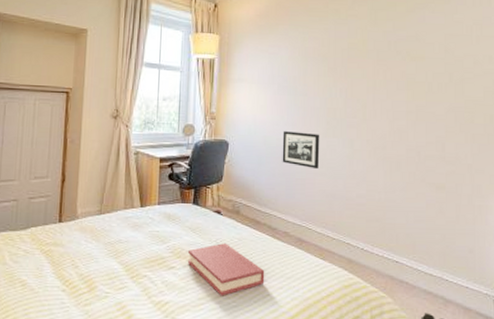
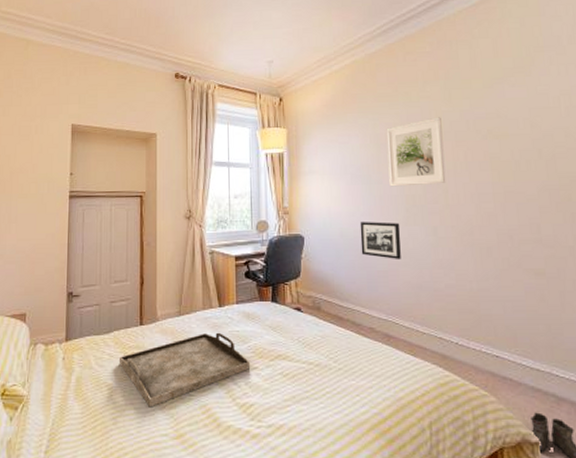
serving tray: none [34,232,168,304] -> present [118,332,251,408]
hardback book: present [188,243,265,296] -> none [270,342,353,397]
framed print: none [313,36,366,100] -> present [386,117,446,187]

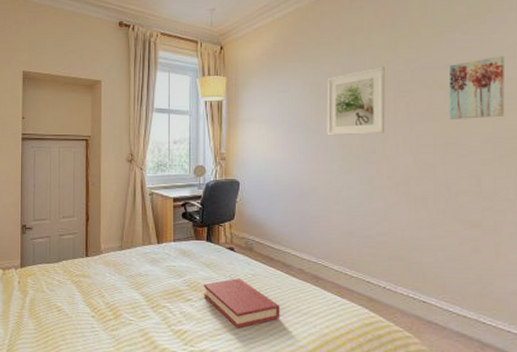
serving tray: present [118,332,251,408] -> none [67,266,185,329]
hardback book: none [270,342,353,397] -> present [204,278,280,328]
picture frame: present [359,222,401,260] -> none [295,169,335,207]
wall art: none [502,107,556,168] -> present [449,56,505,119]

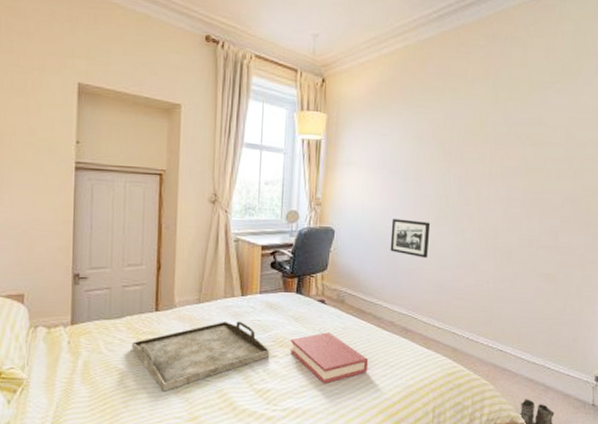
serving tray: none [67,266,185,329] -> present [131,321,270,392]
picture frame: none [295,169,335,207] -> present [390,219,431,259]
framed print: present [327,66,385,136] -> none [425,117,485,187]
wall art: present [449,56,505,119] -> none [537,117,588,177]

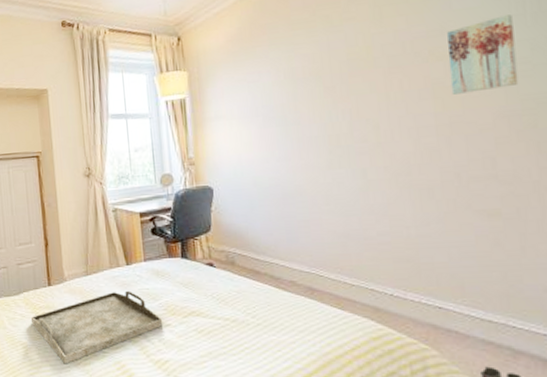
hardback book: present [291,332,369,384] -> none [183,297,273,353]
picture frame: present [390,219,431,259] -> none [275,166,324,208]
wall art: none [537,117,588,177] -> present [447,14,519,95]

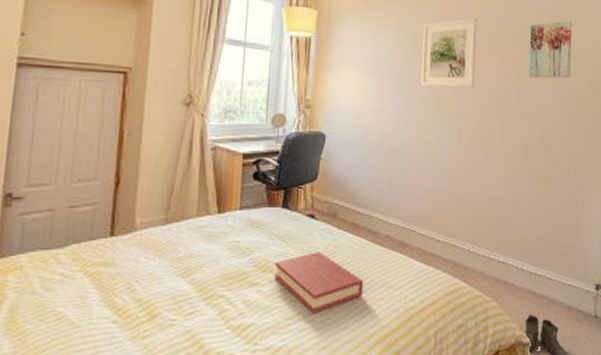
serving tray: present [30,290,163,364] -> none [75,243,251,339]
hardback book: none [183,297,273,353] -> present [275,252,364,314]
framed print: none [303,41,377,127] -> present [421,18,477,88]

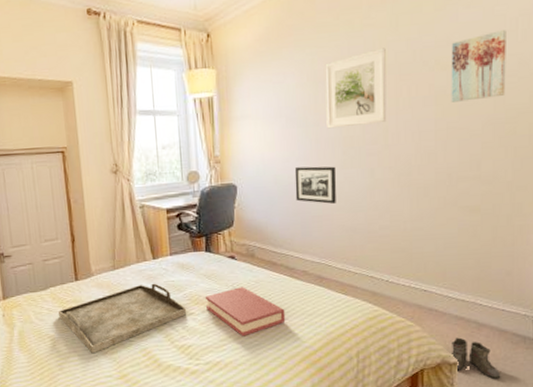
serving tray: none [75,243,251,339] -> present [58,283,187,354]
picture frame: none [385,122,427,165] -> present [294,166,337,205]

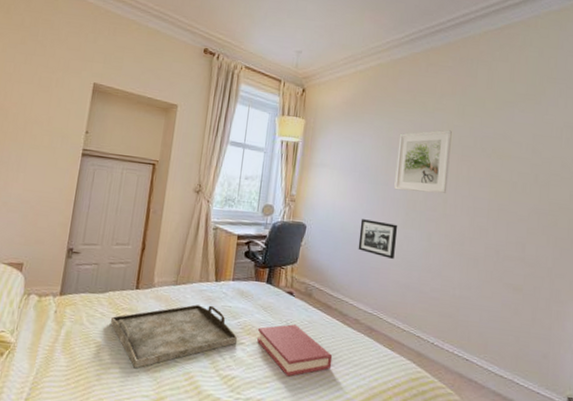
wall art: present [451,30,506,102] -> none [503,135,553,191]

